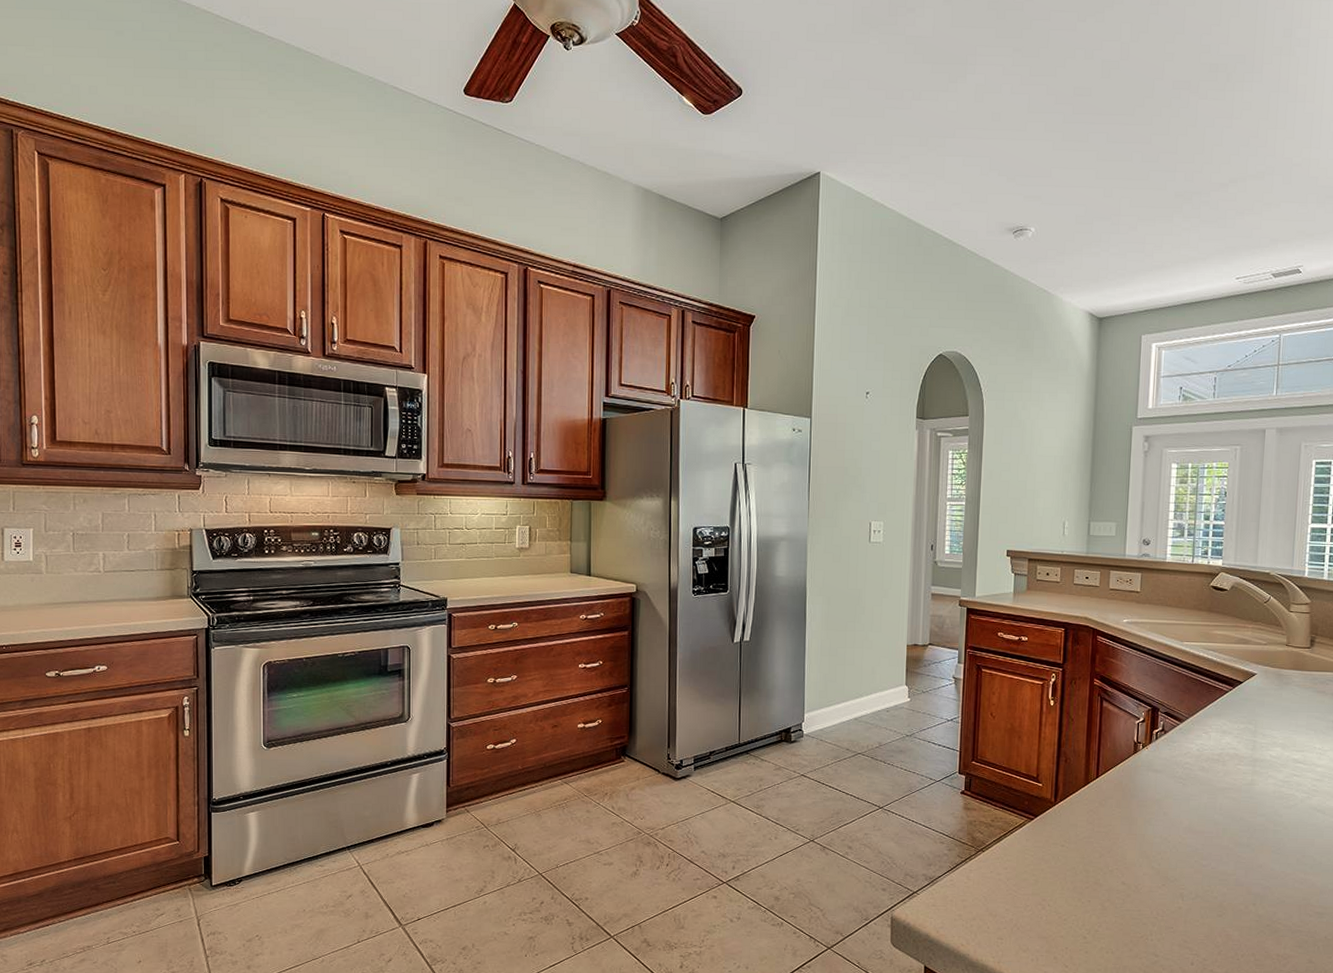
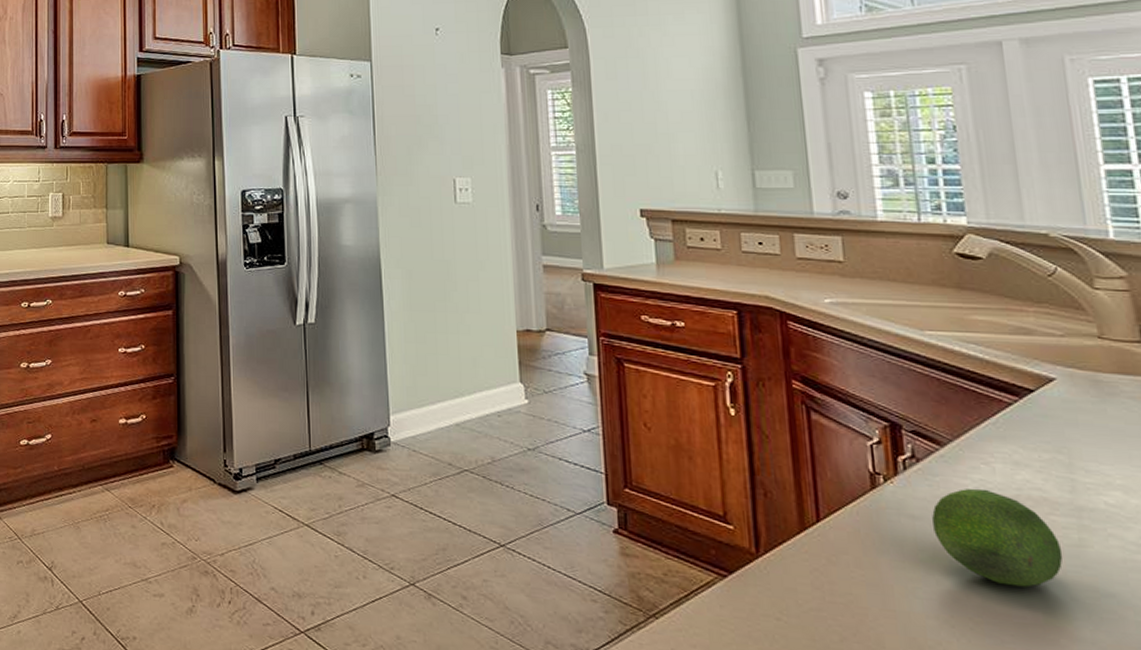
fruit: none [1168,750,1241,813] -> present [932,488,1063,588]

